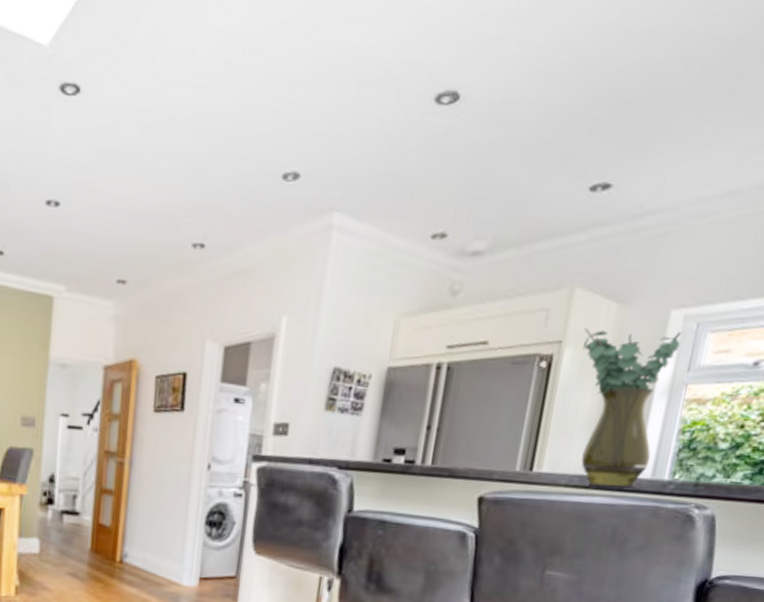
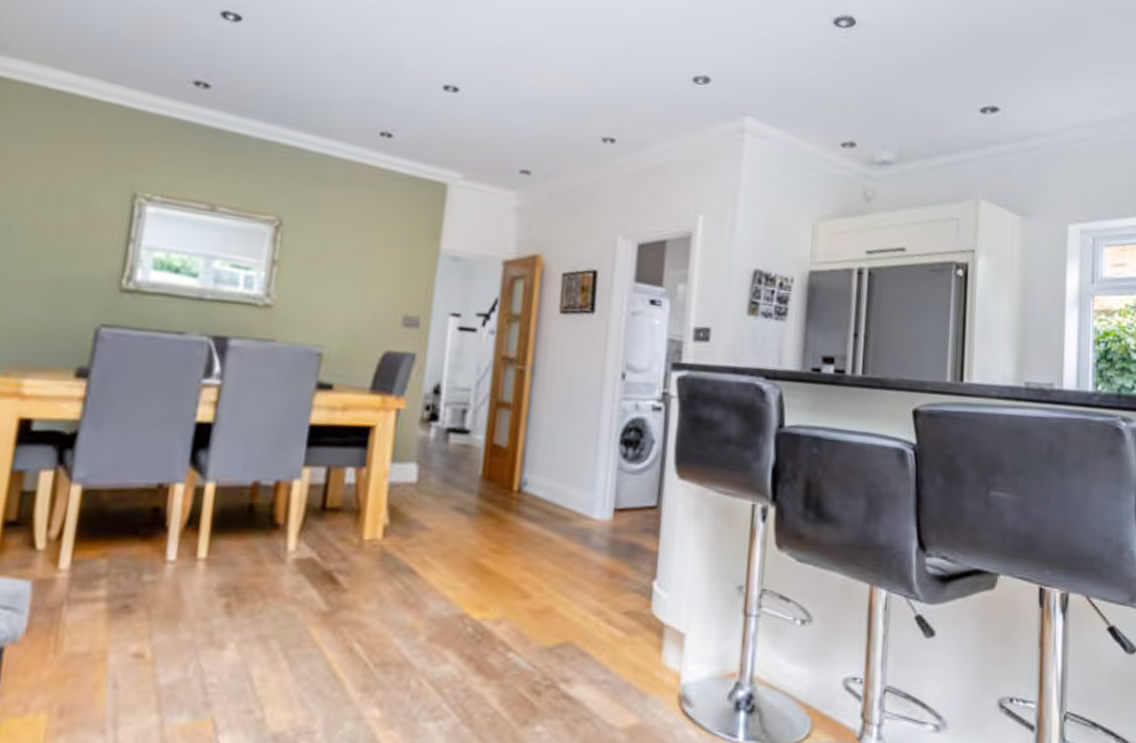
vase: present [581,327,682,488] -> none [993,237,1081,399]

